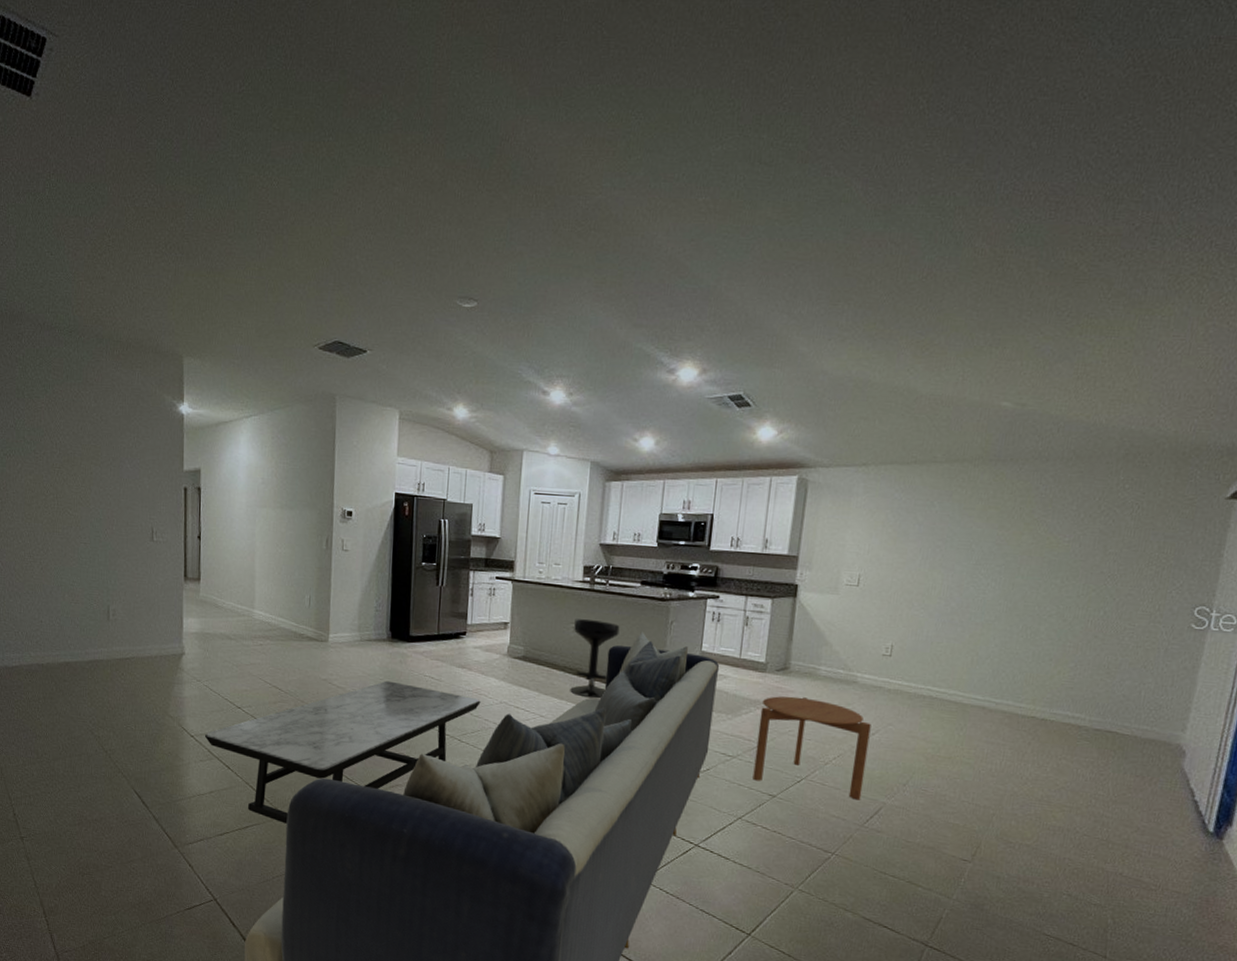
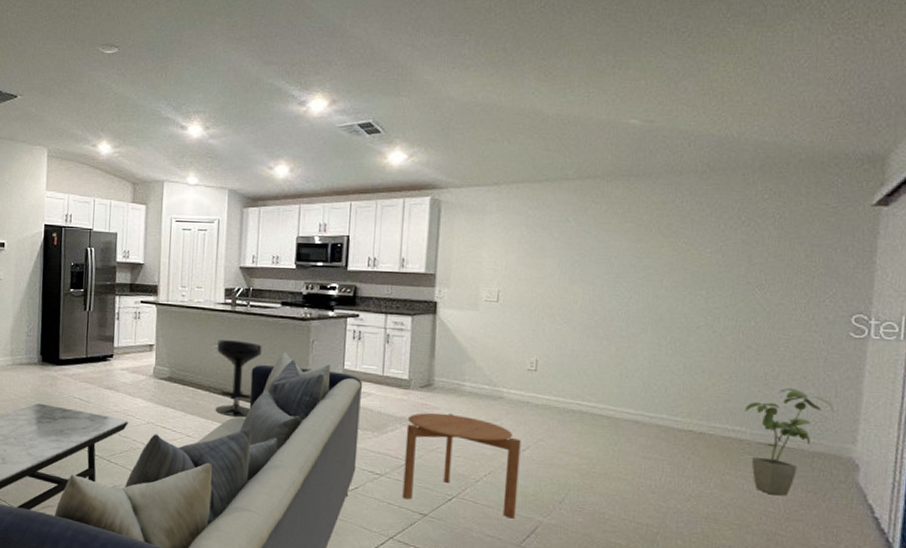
house plant: none [1086,676,1169,780] -> present [745,387,835,496]

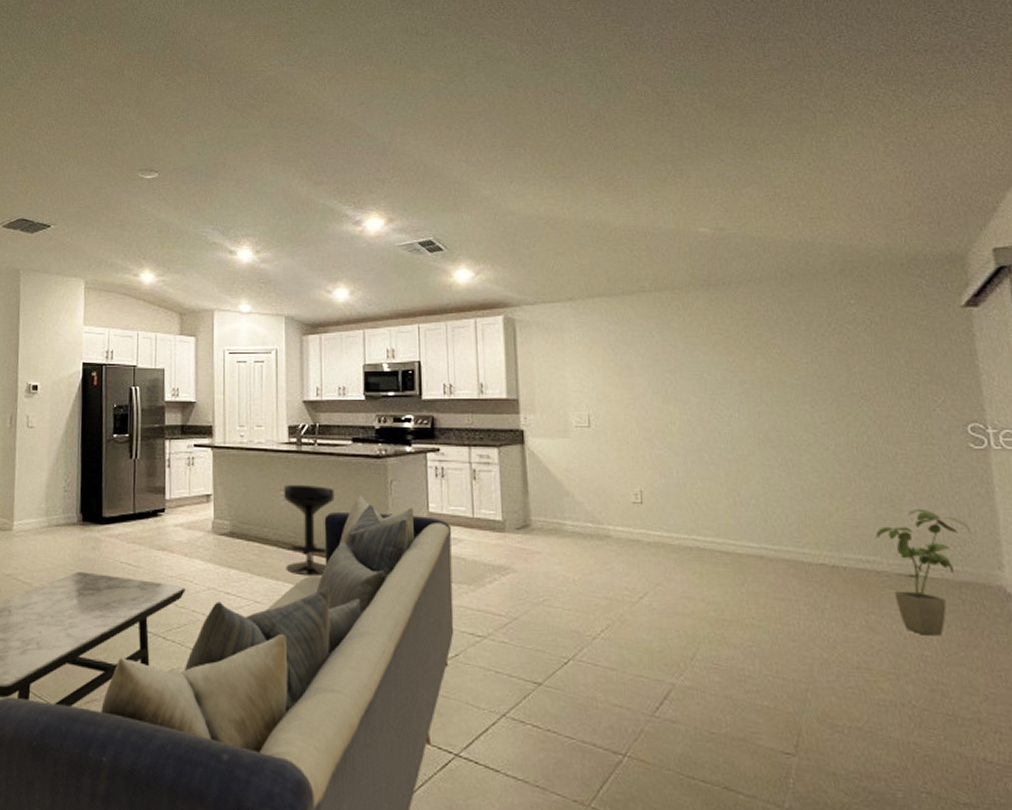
side table: present [402,412,521,519] -> none [506,558,644,682]

